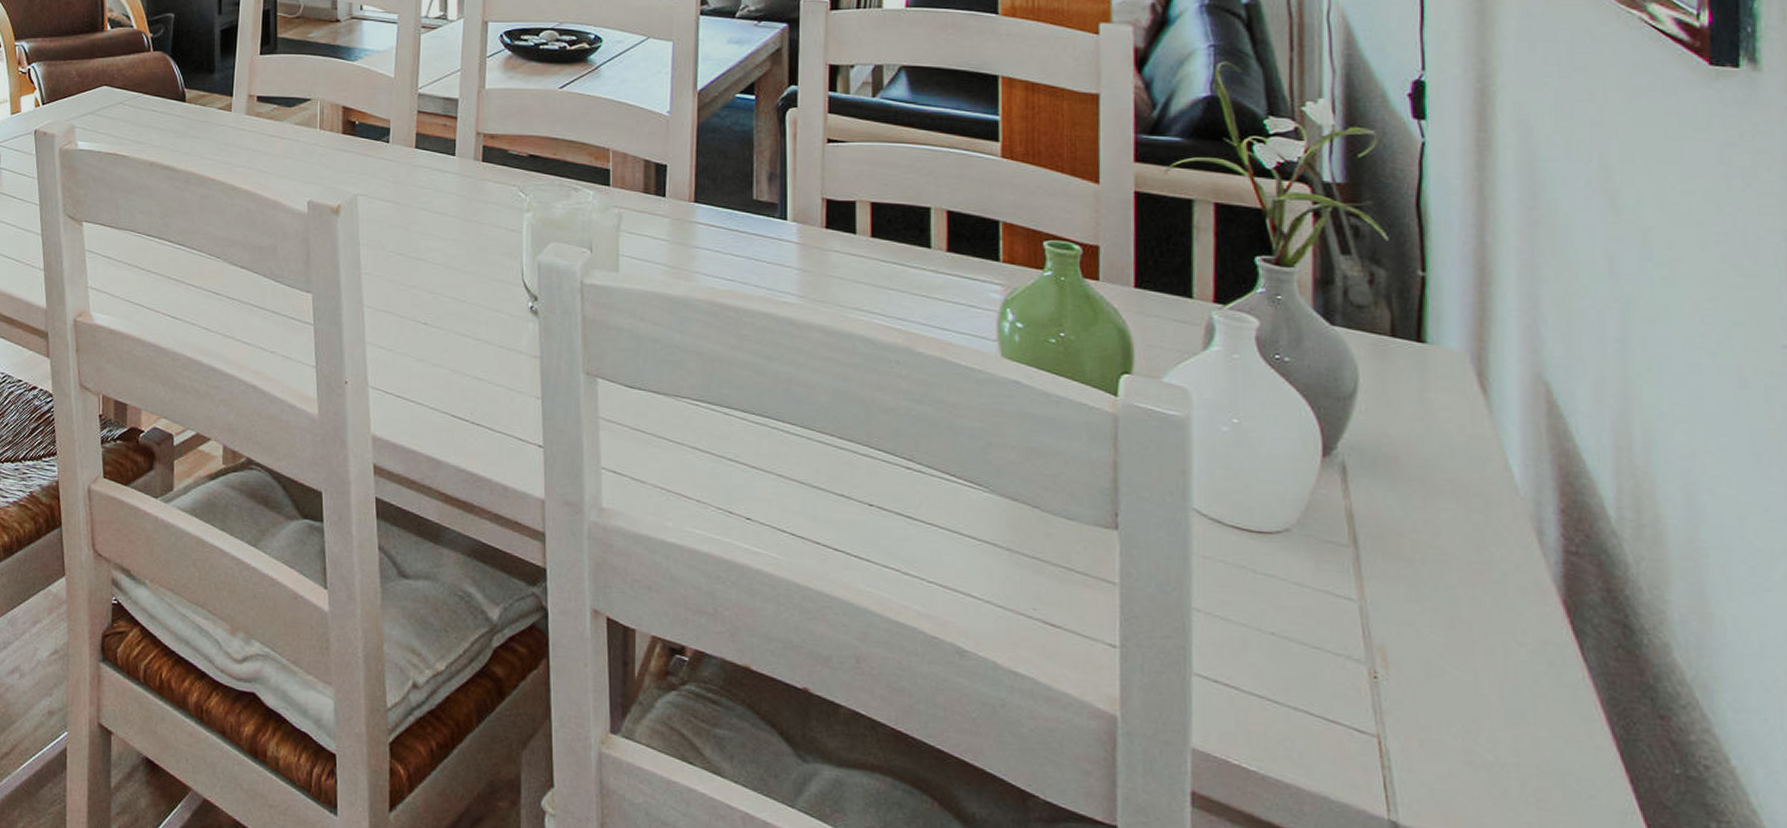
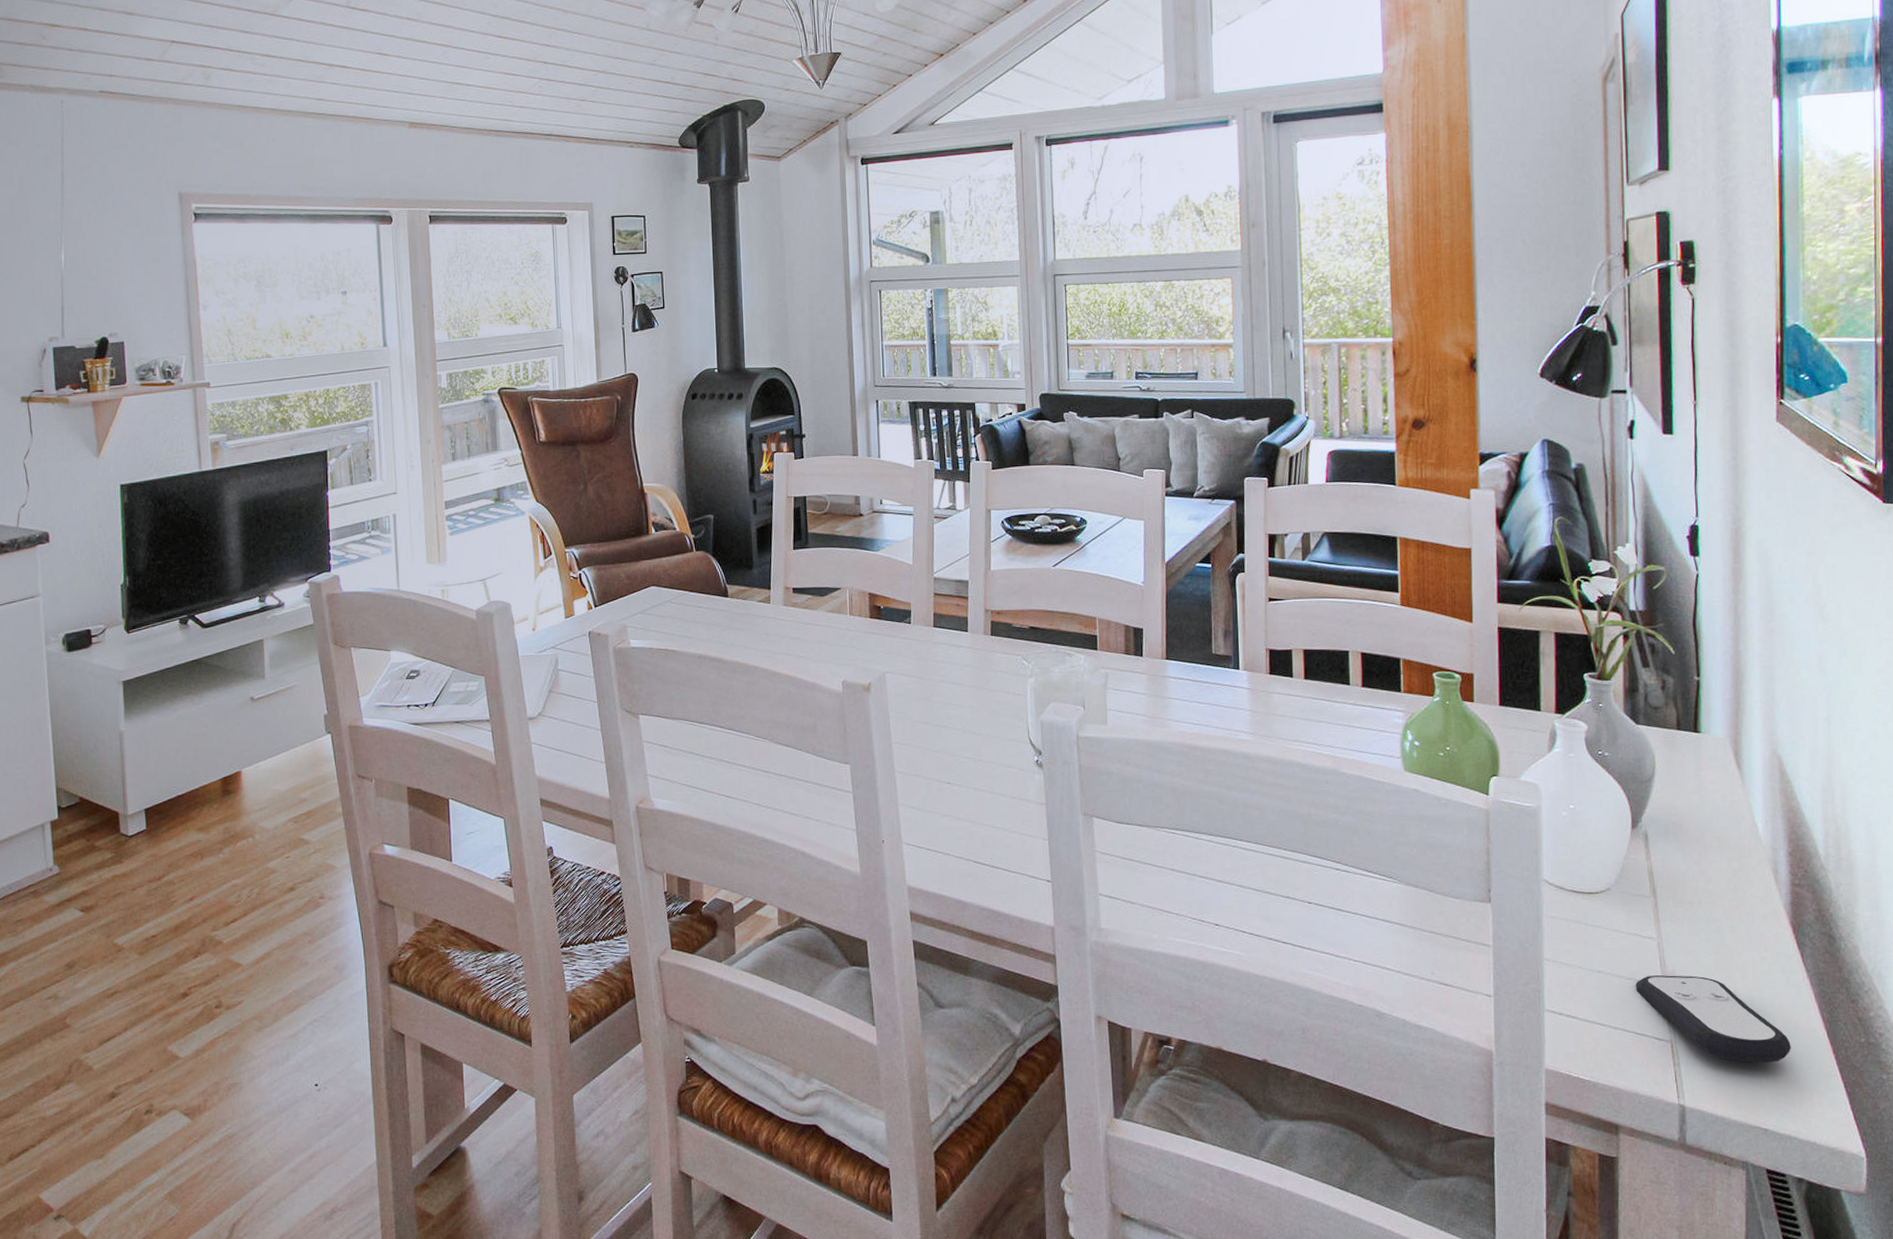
remote control: none [1326,647,1564,784] -> present [1635,975,1791,1063]

